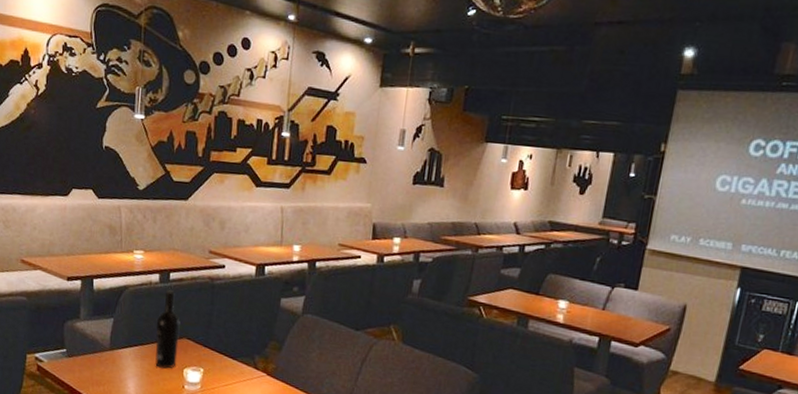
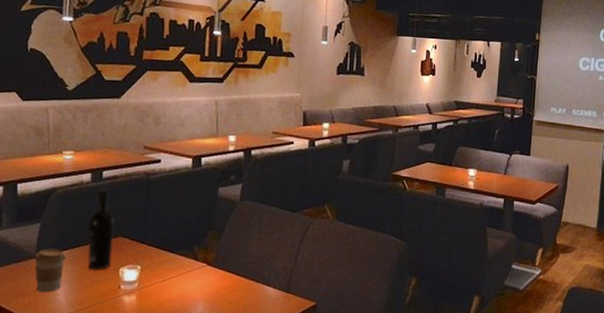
coffee cup: none [108,343,136,385] -> present [35,248,66,293]

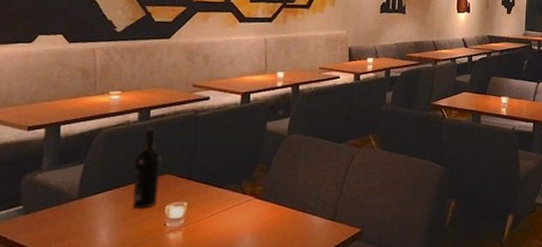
coffee cup: present [35,248,66,293] -> none [76,189,110,235]

